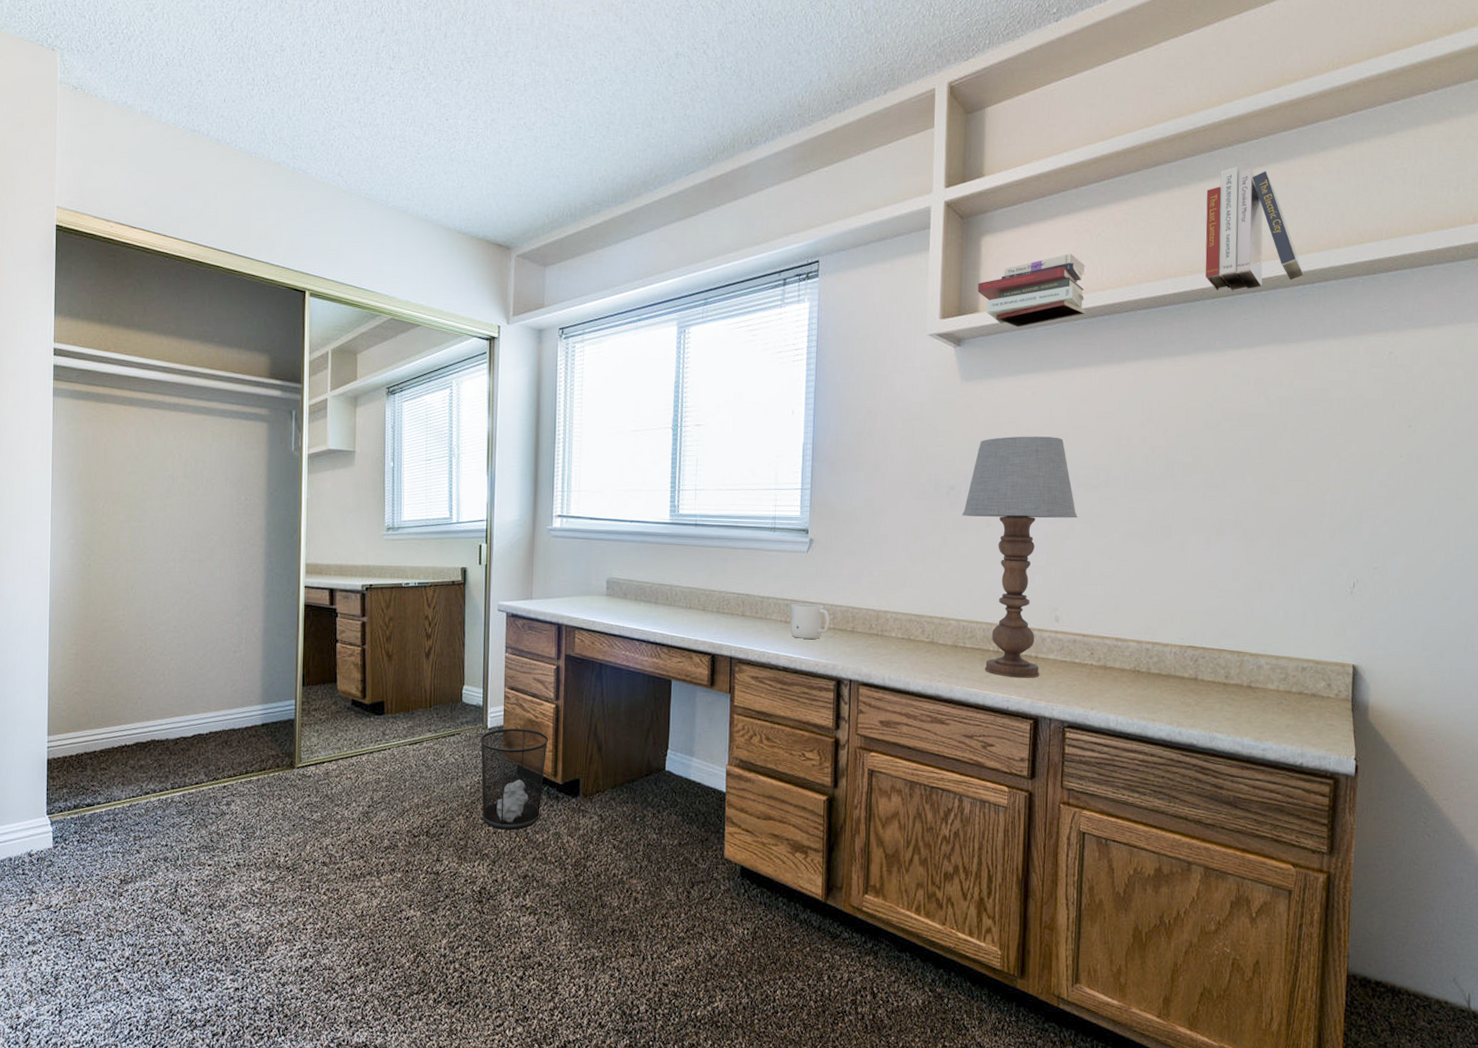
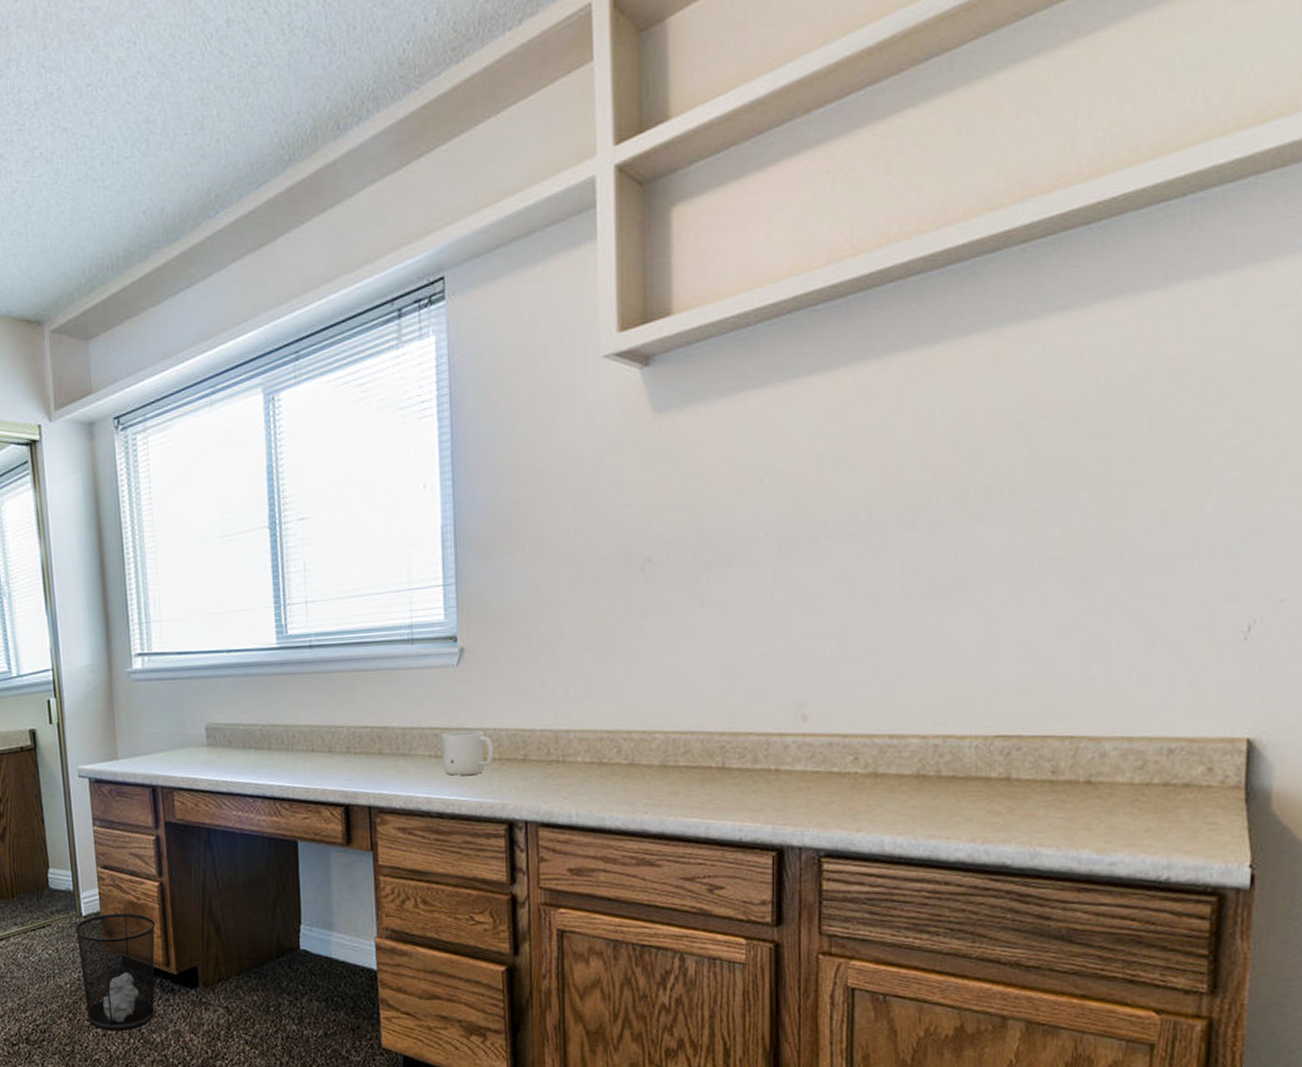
table lamp: present [962,436,1078,679] -> none [663,473,829,800]
books: present [978,253,1086,328] -> none [669,210,829,328]
books: present [1205,166,1304,292] -> none [1009,36,1168,230]

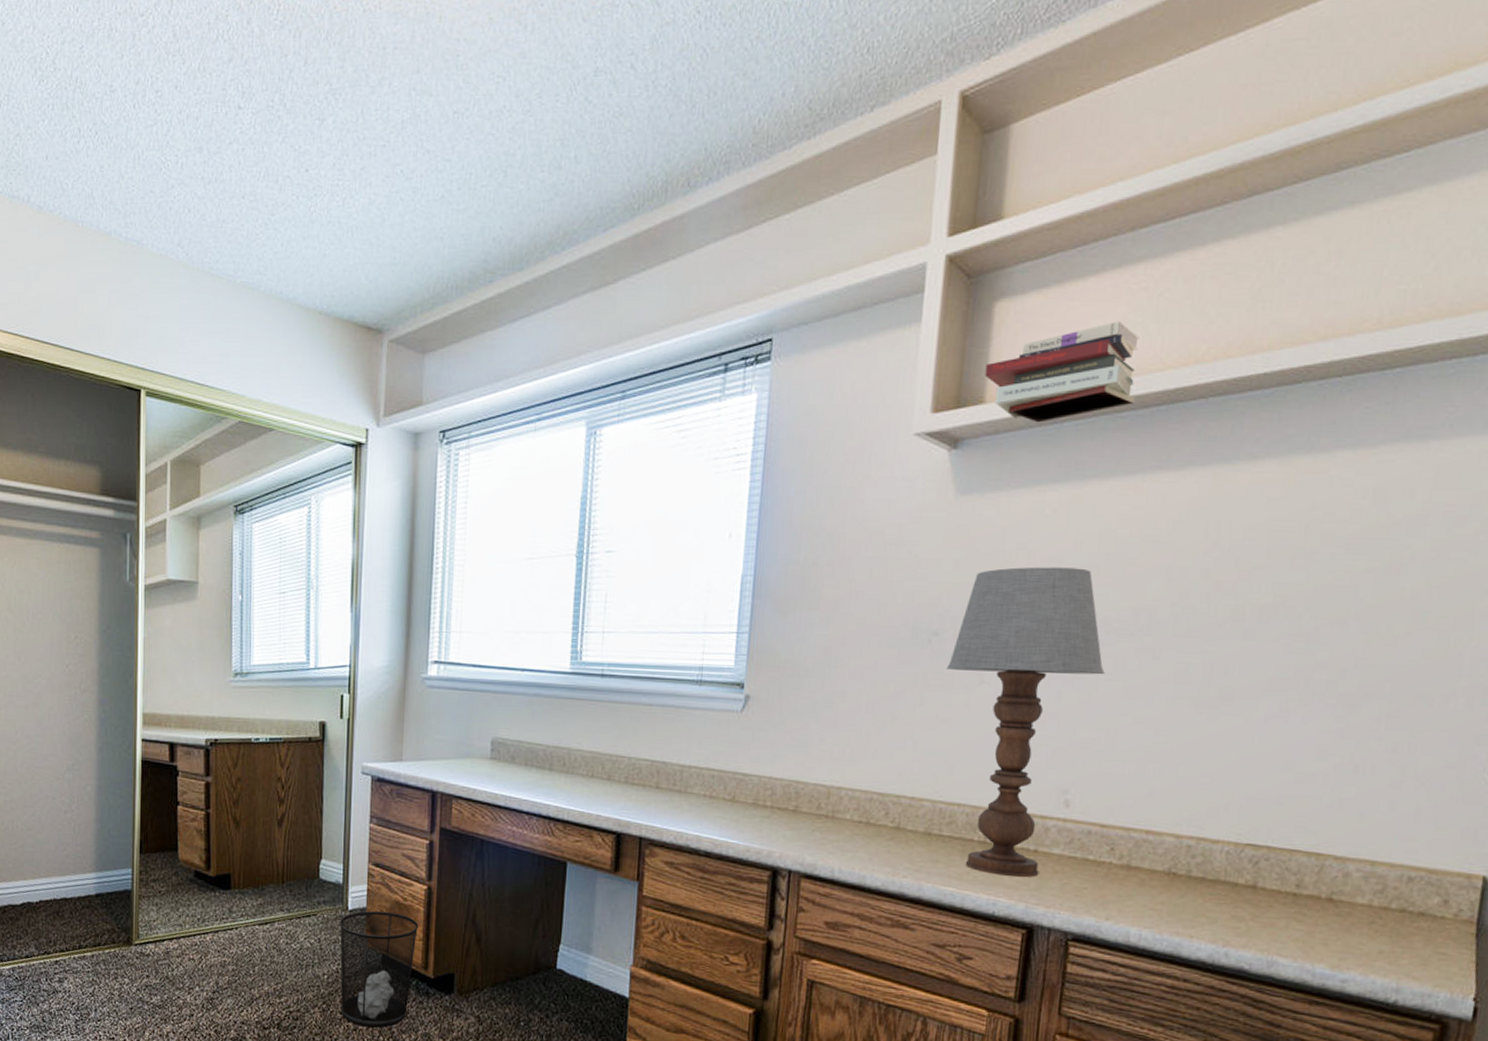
mug: present [440,730,495,776] -> none [716,774,768,819]
table lamp: none [663,473,829,800] -> present [946,566,1105,878]
books: none [669,210,829,328] -> present [985,321,1139,423]

